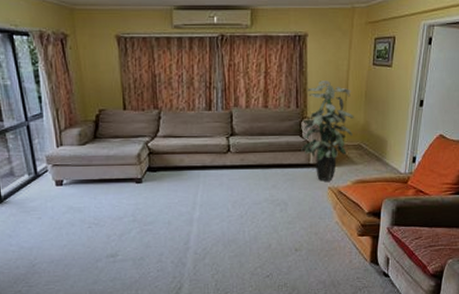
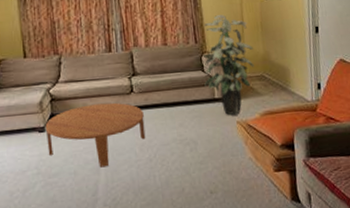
coffee table: none [142,160,239,220] -> present [45,102,146,168]

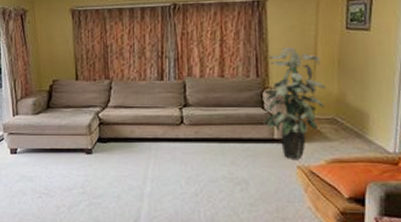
coffee table: present [45,102,146,168] -> none [92,132,193,196]

